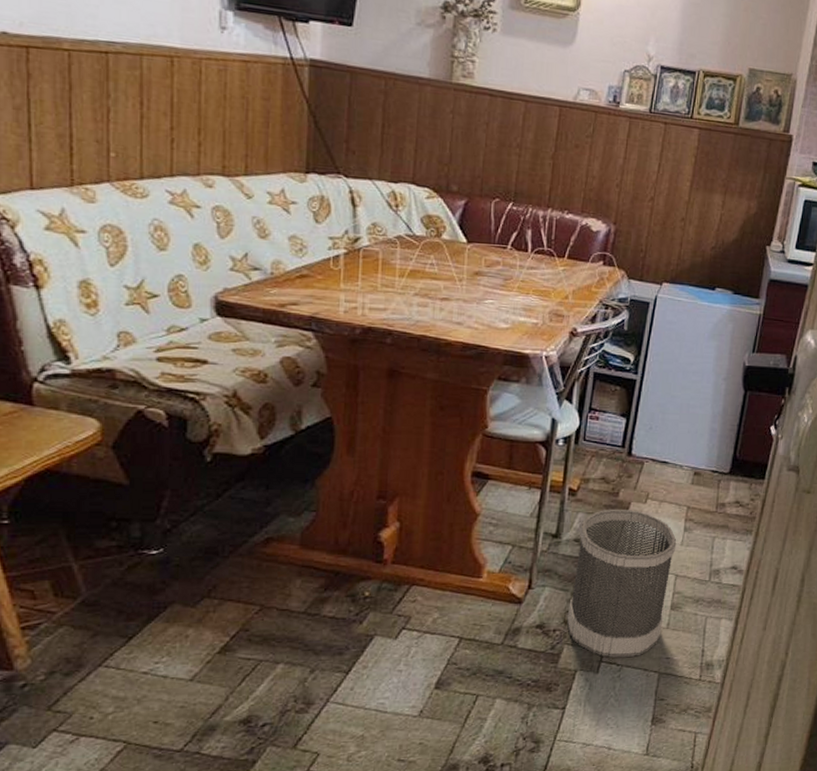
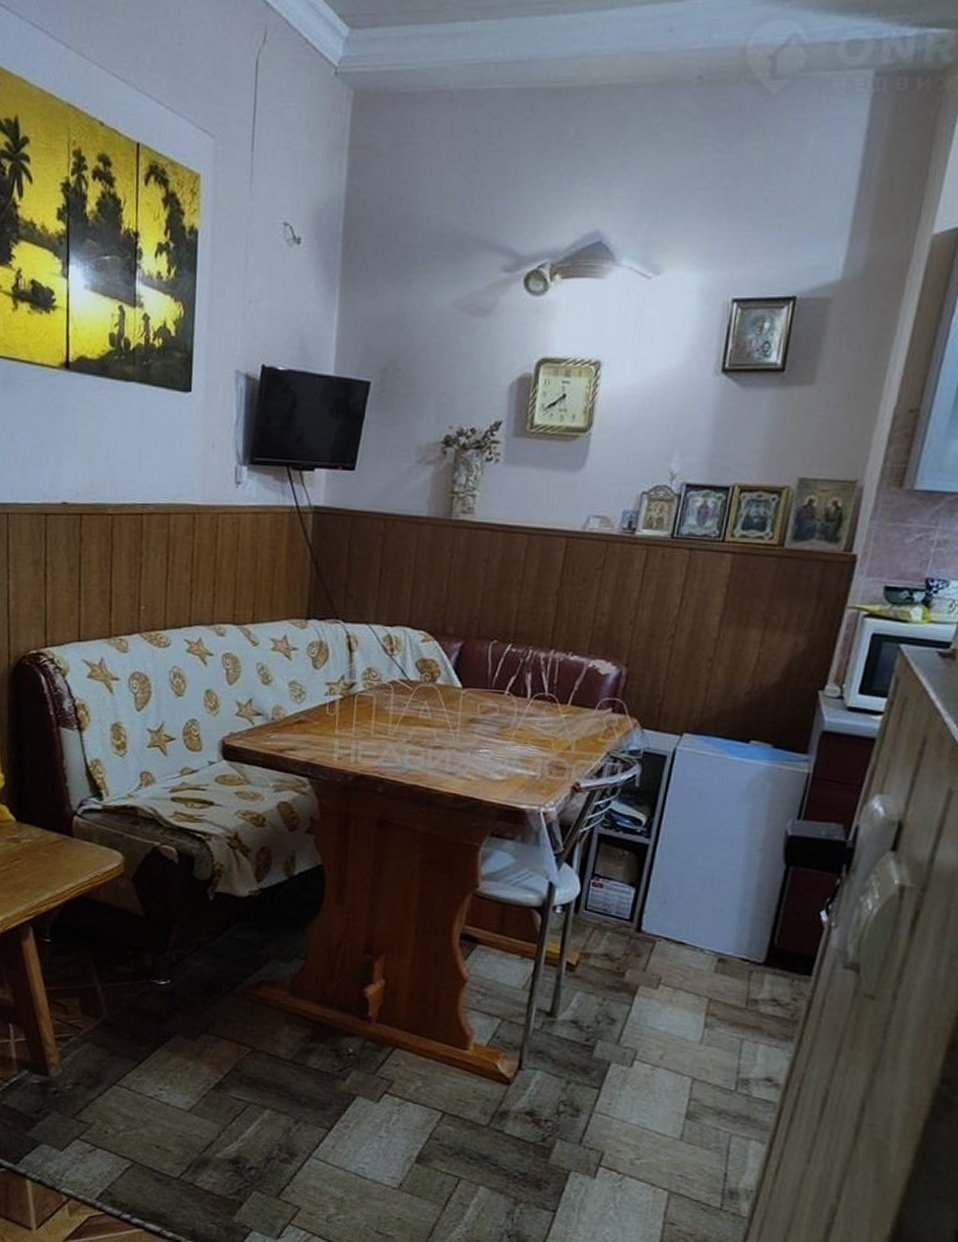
wastebasket: present [566,509,677,657] -> none [560,990,695,1167]

